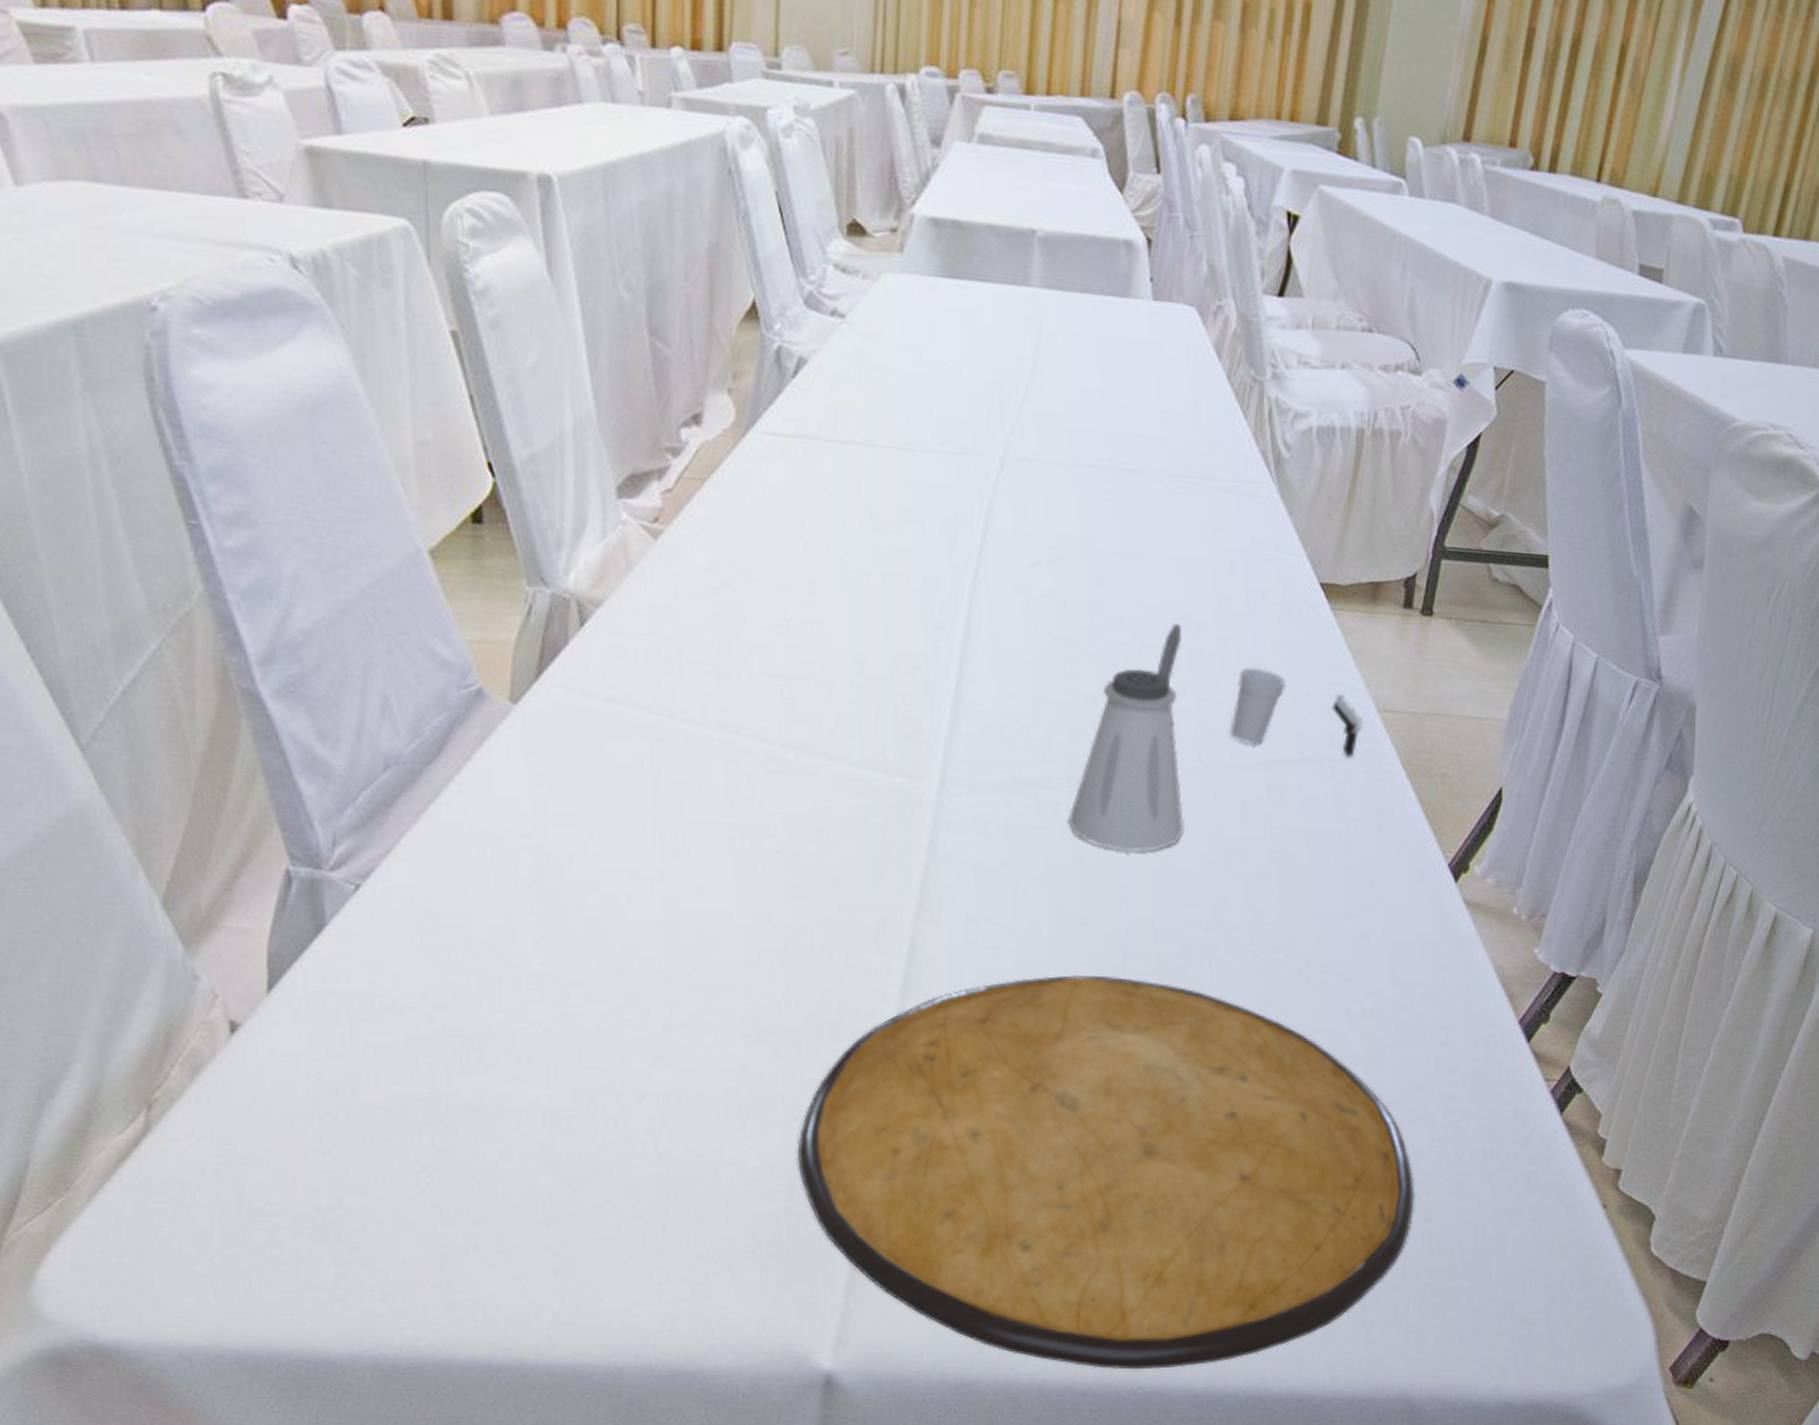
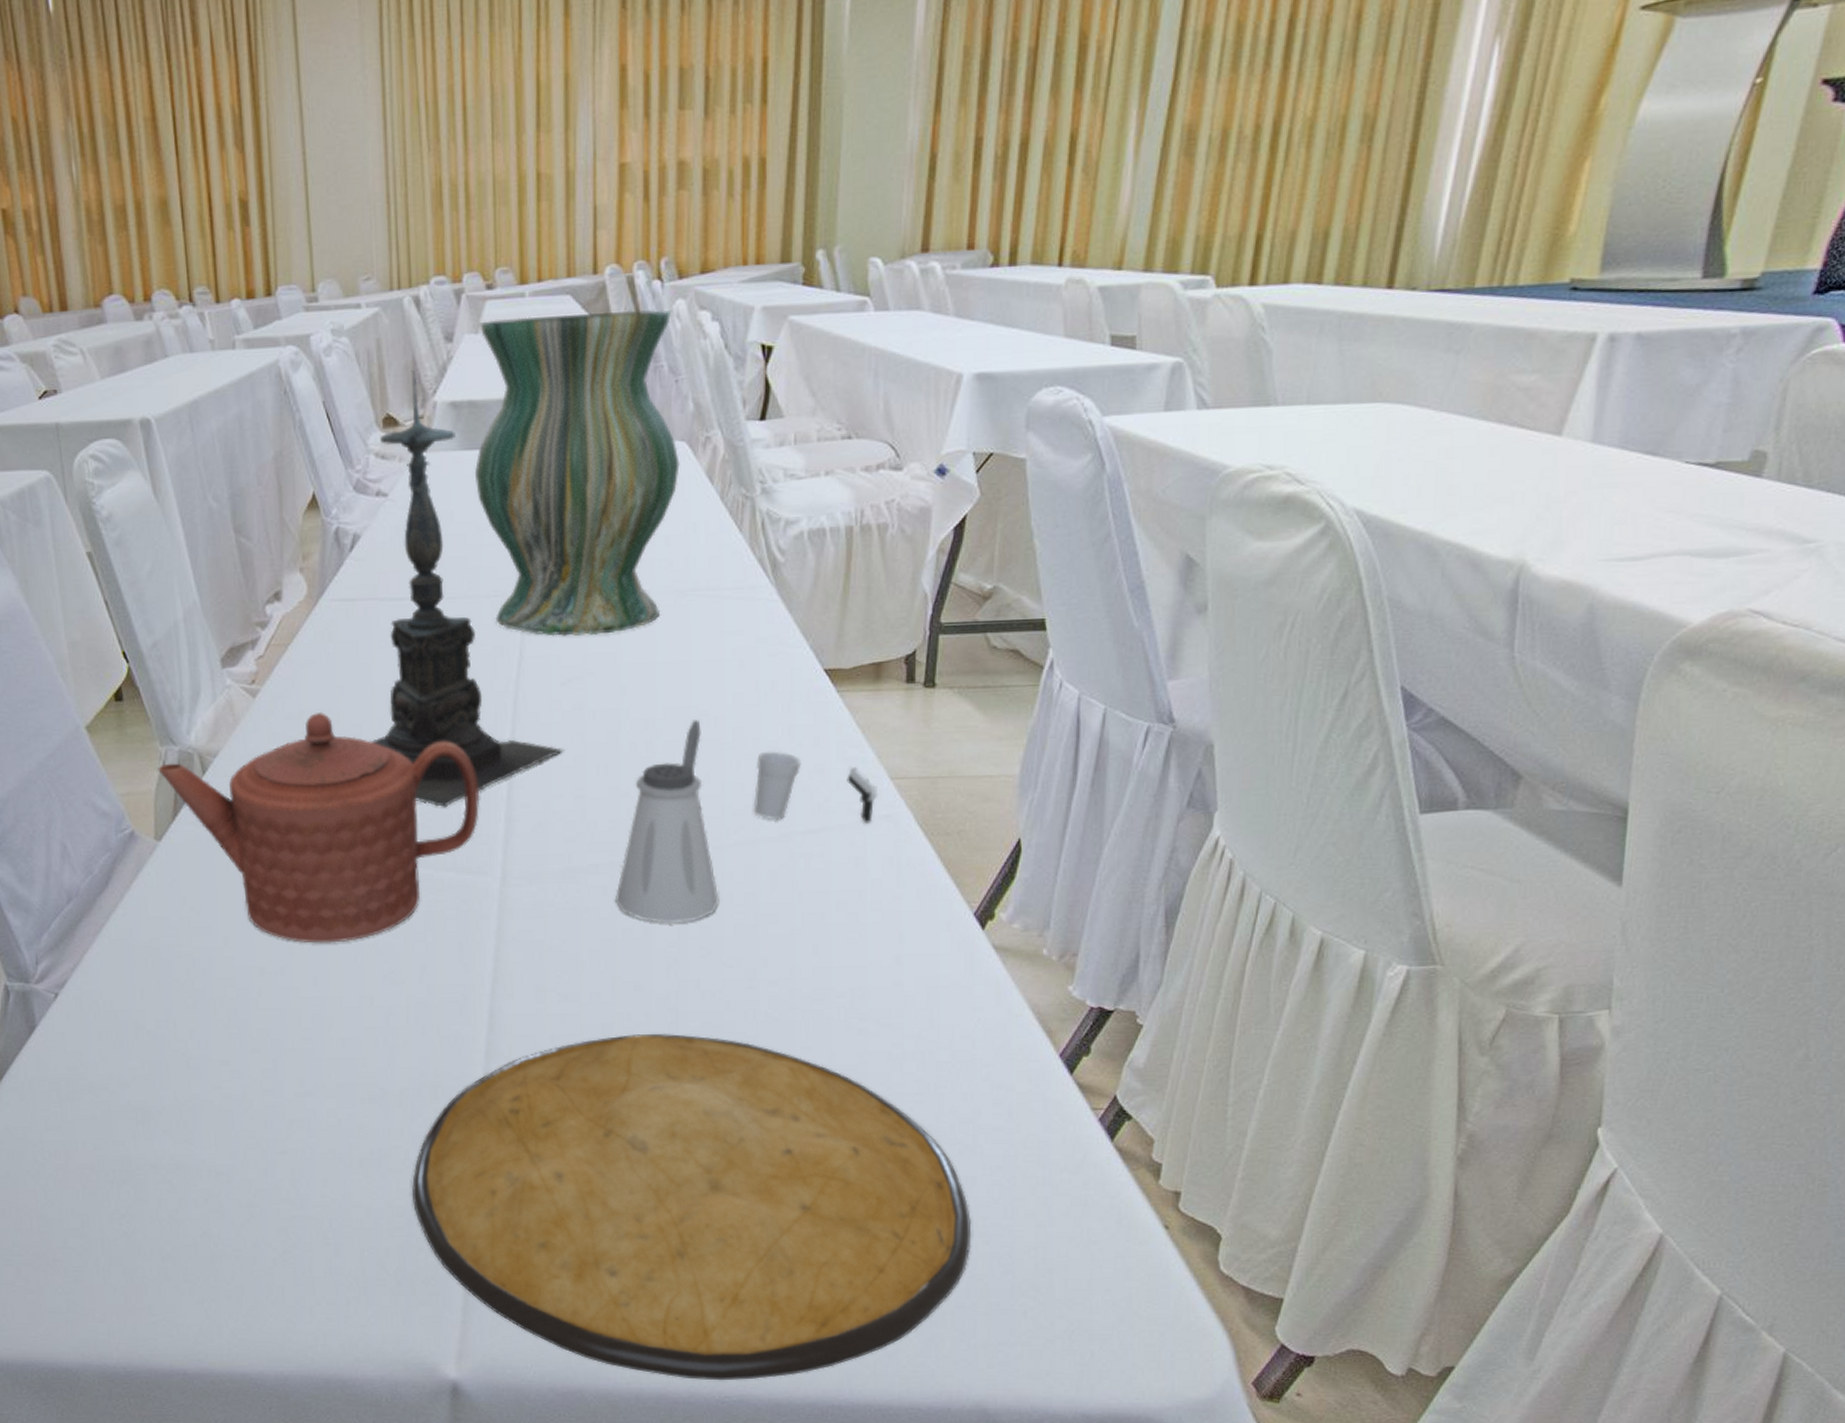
teapot: none [522,565,923,847] -> present [158,711,480,943]
candle holder: none [797,172,1026,697] -> present [371,370,564,808]
vase: none [951,129,1194,515] -> present [475,309,680,636]

